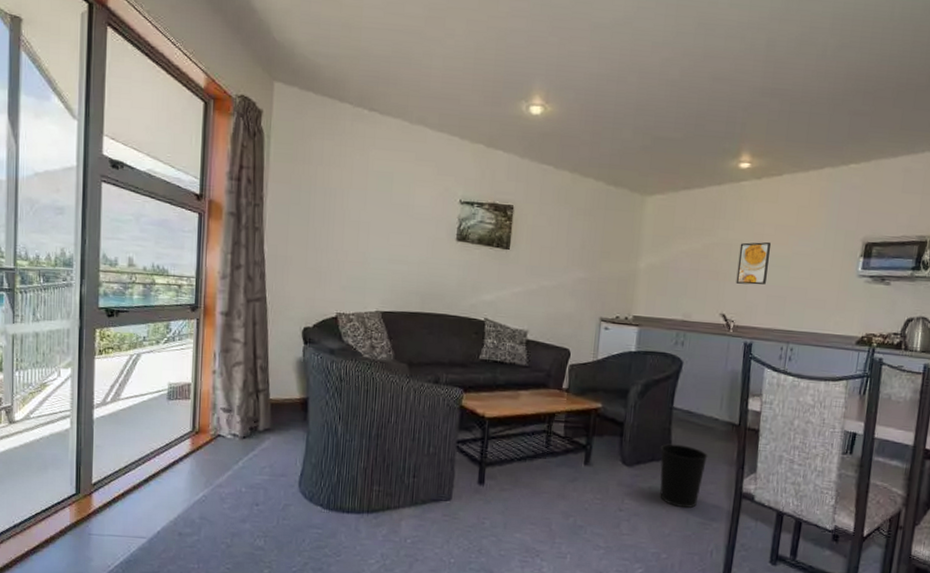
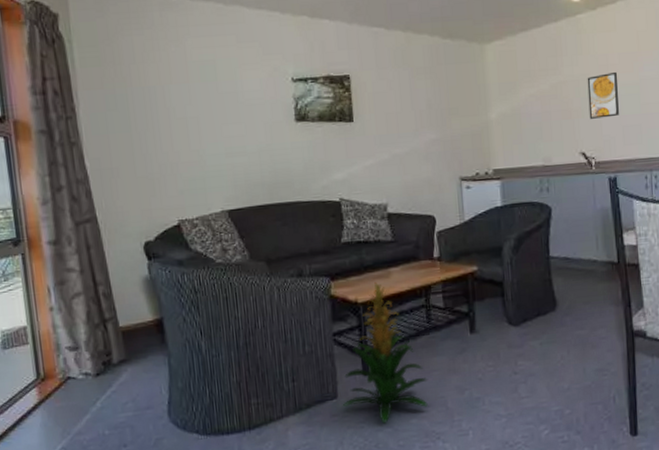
indoor plant: none [454,401,538,532] -> present [342,282,428,424]
wastebasket: present [660,444,708,508] -> none [544,293,594,358]

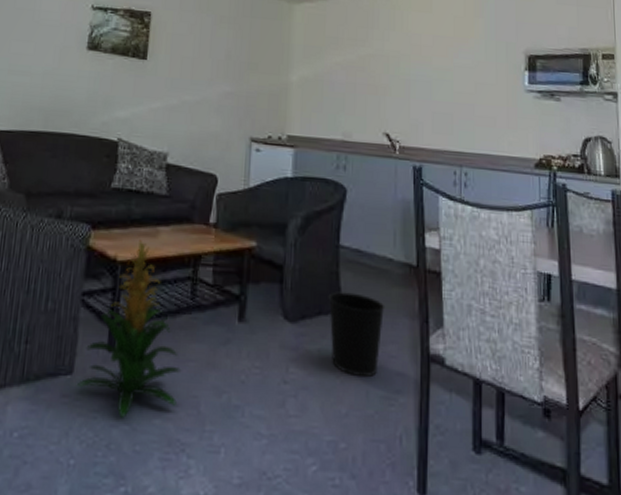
wastebasket: none [544,293,594,358] -> present [328,291,385,377]
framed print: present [587,71,619,119] -> none [397,53,429,101]

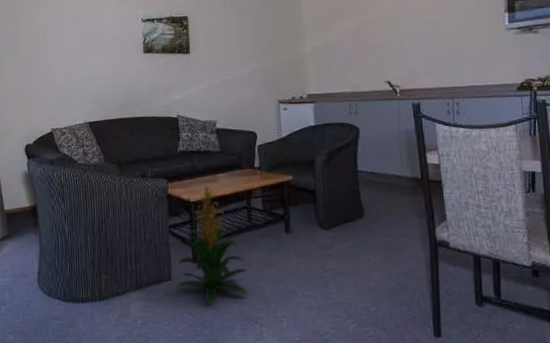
wastebasket: present [328,291,385,377] -> none [352,203,398,262]

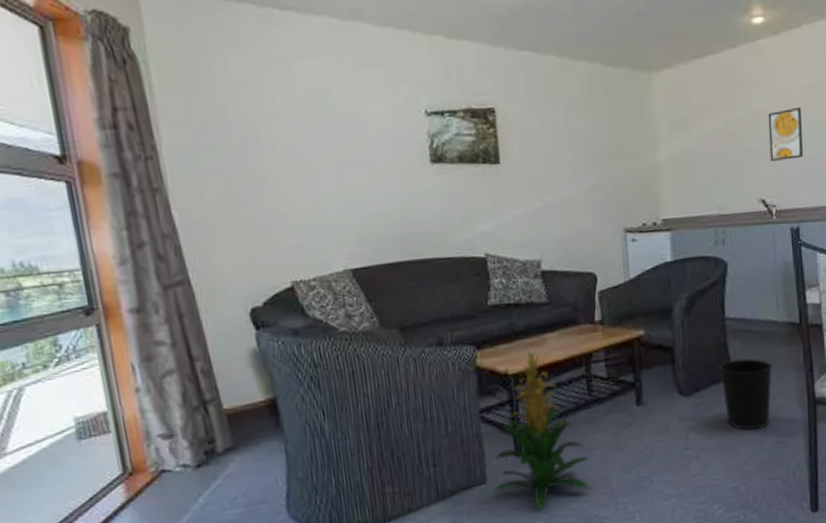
wastebasket: none [352,203,398,262] -> present [718,358,773,430]
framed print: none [392,12,422,53] -> present [768,106,803,161]

